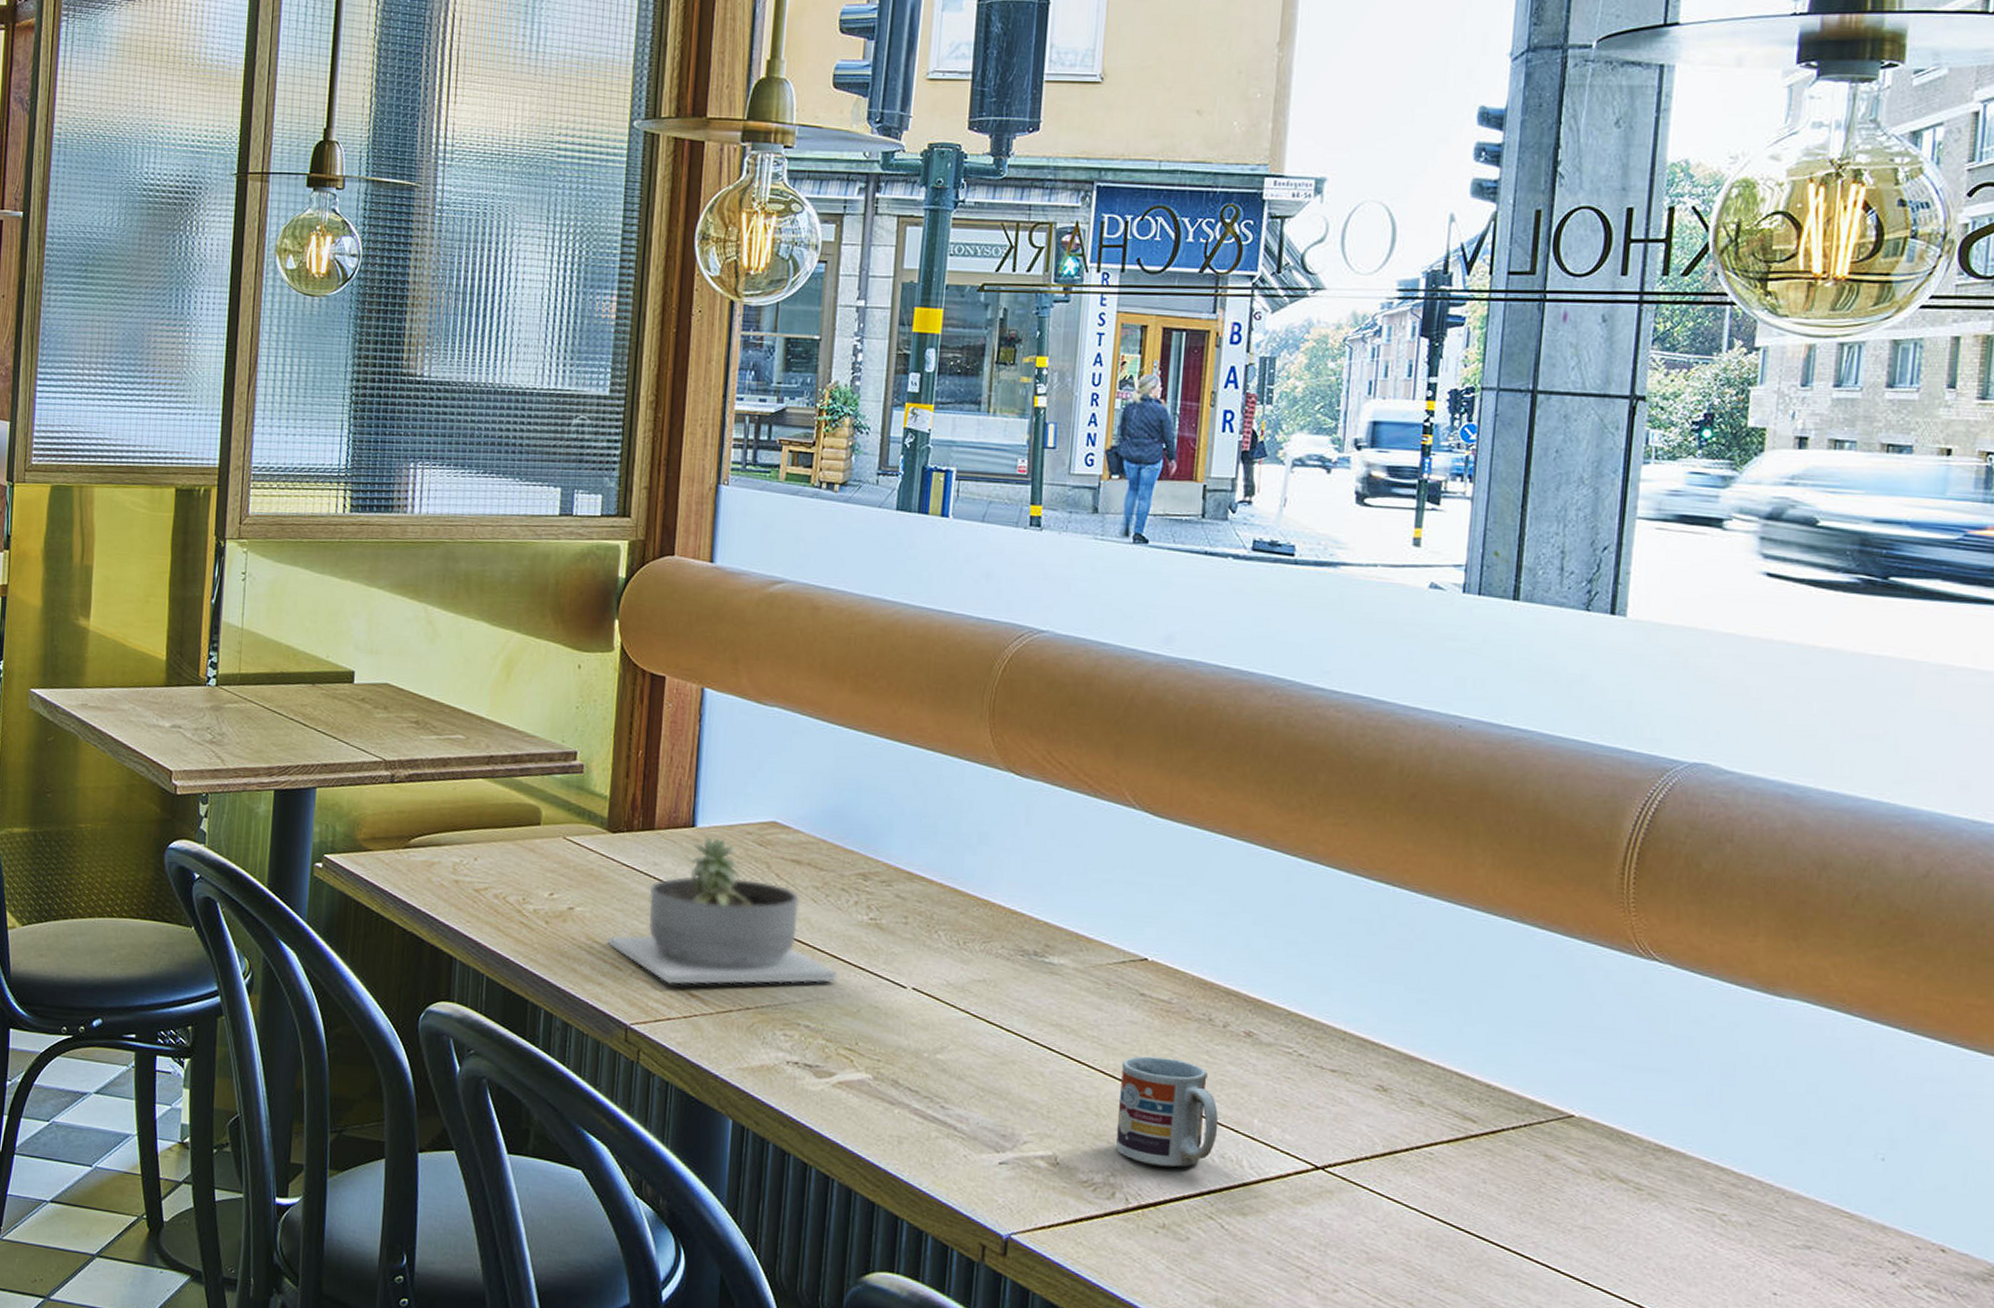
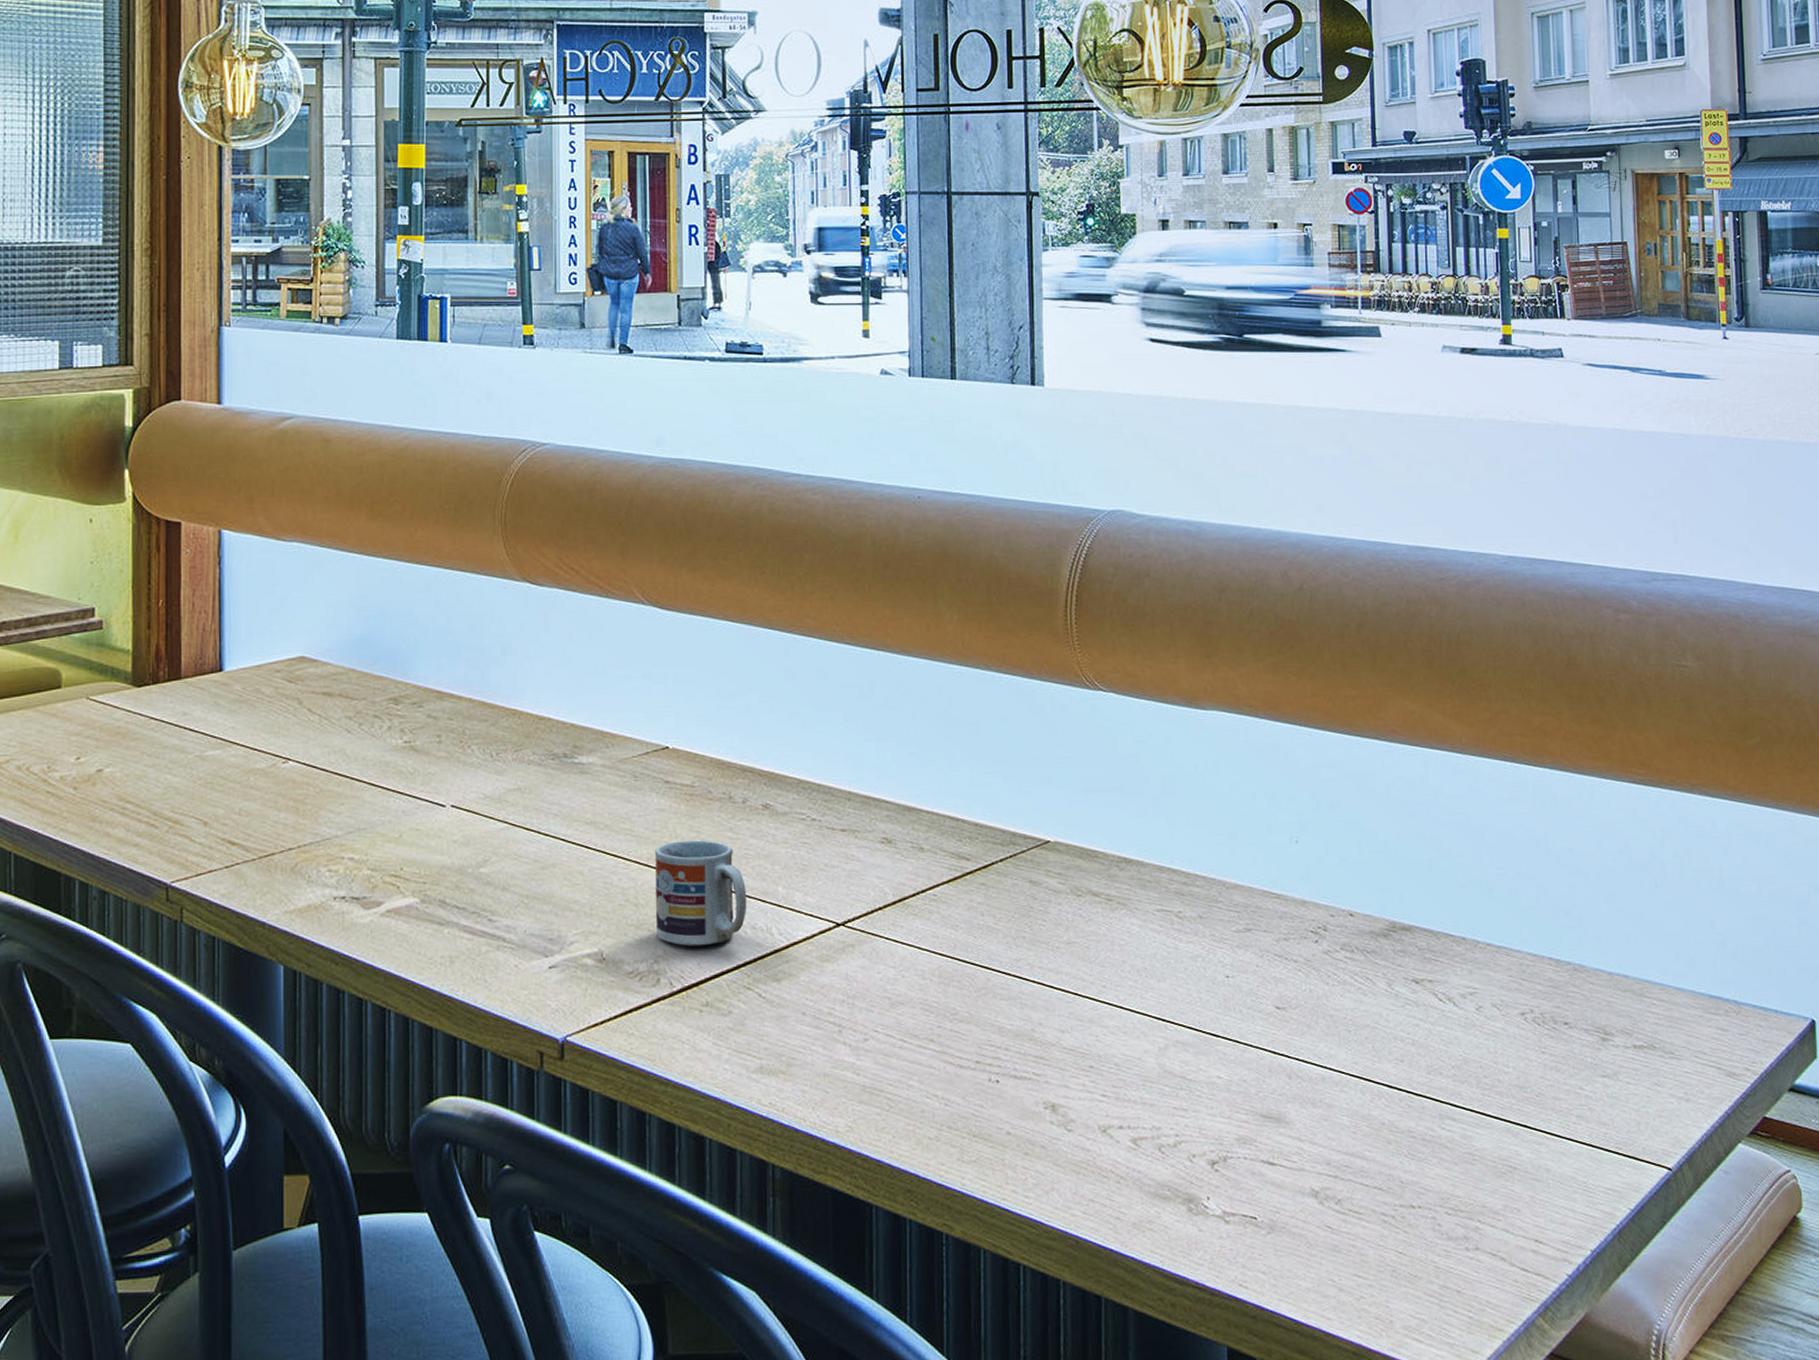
succulent planter: present [606,836,837,985] -> none [139,679,376,835]

